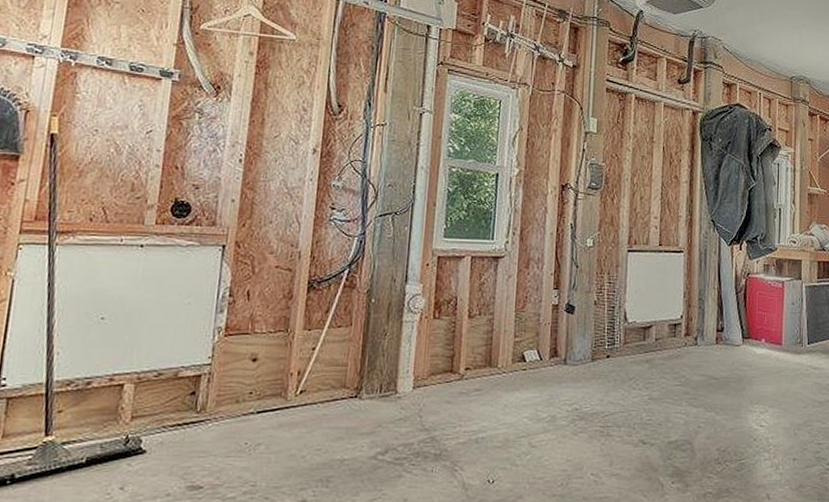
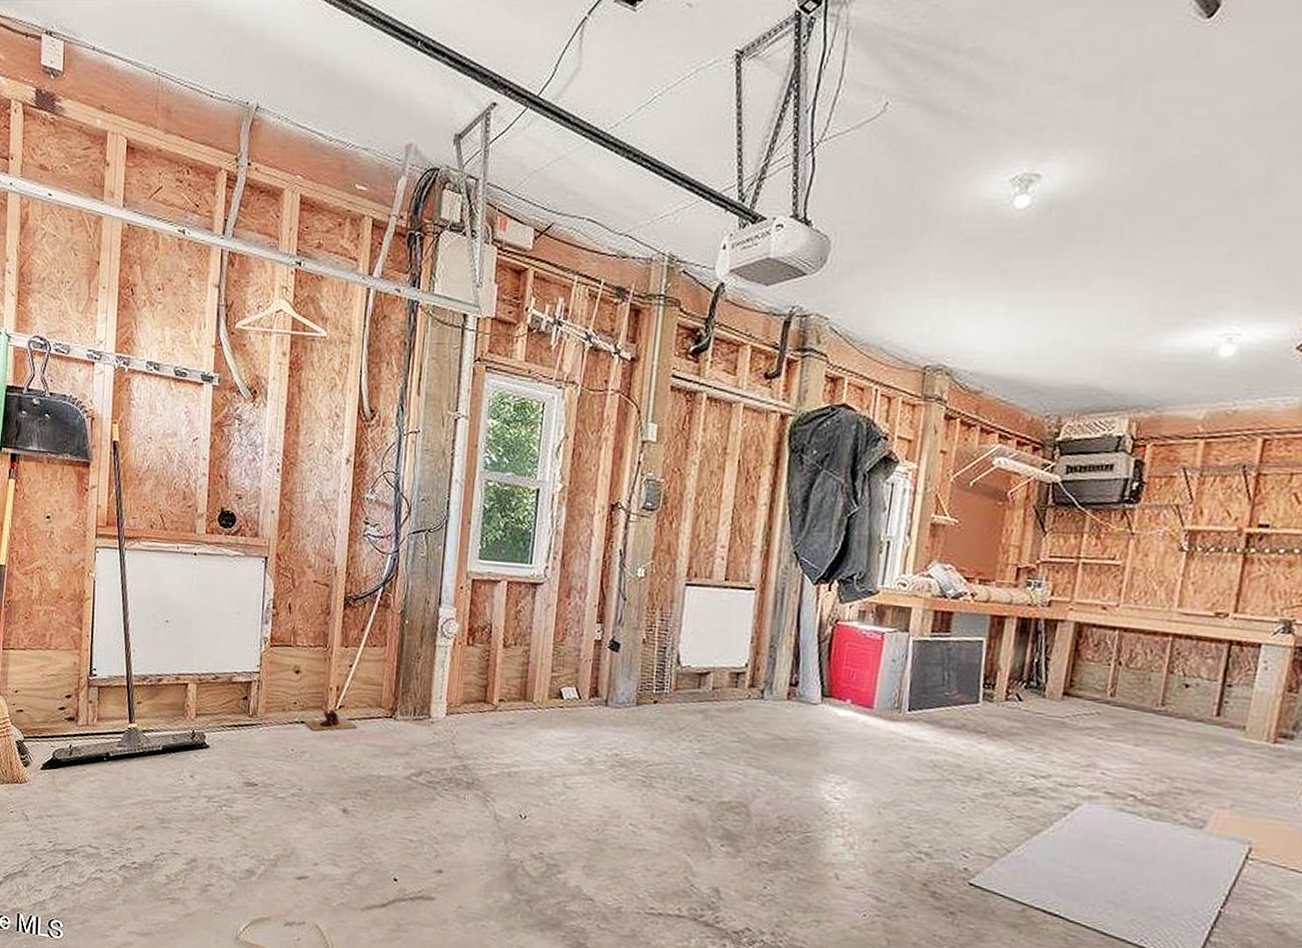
slippers: none [259,394,320,420] -> present [303,708,358,731]

